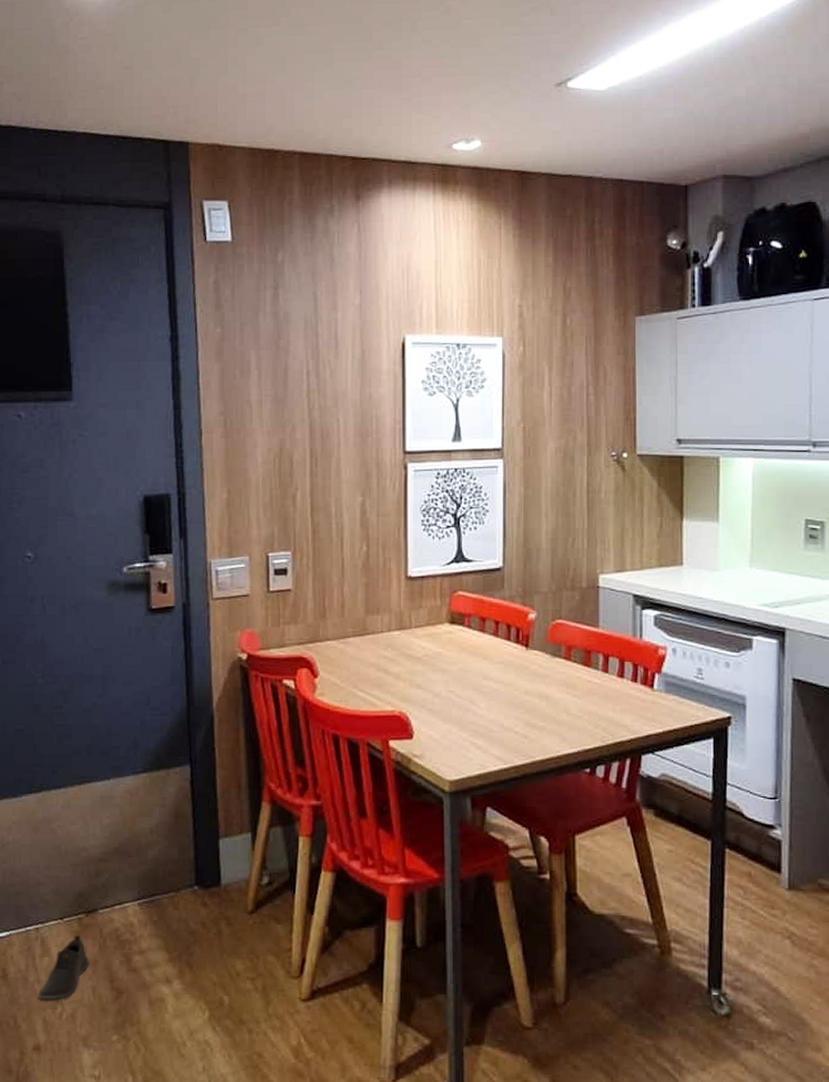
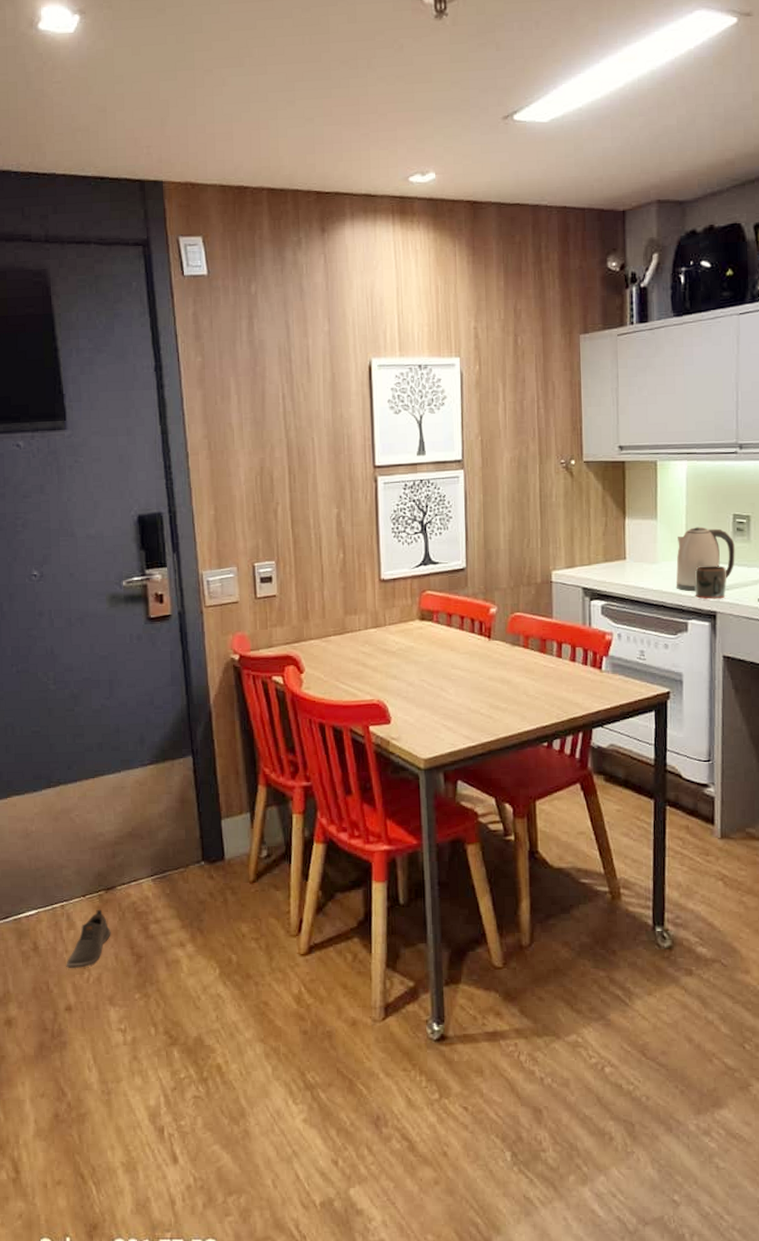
kettle: none [739,532,807,605] -> present [676,527,735,592]
mug: none [760,575,797,614] -> present [694,565,727,600]

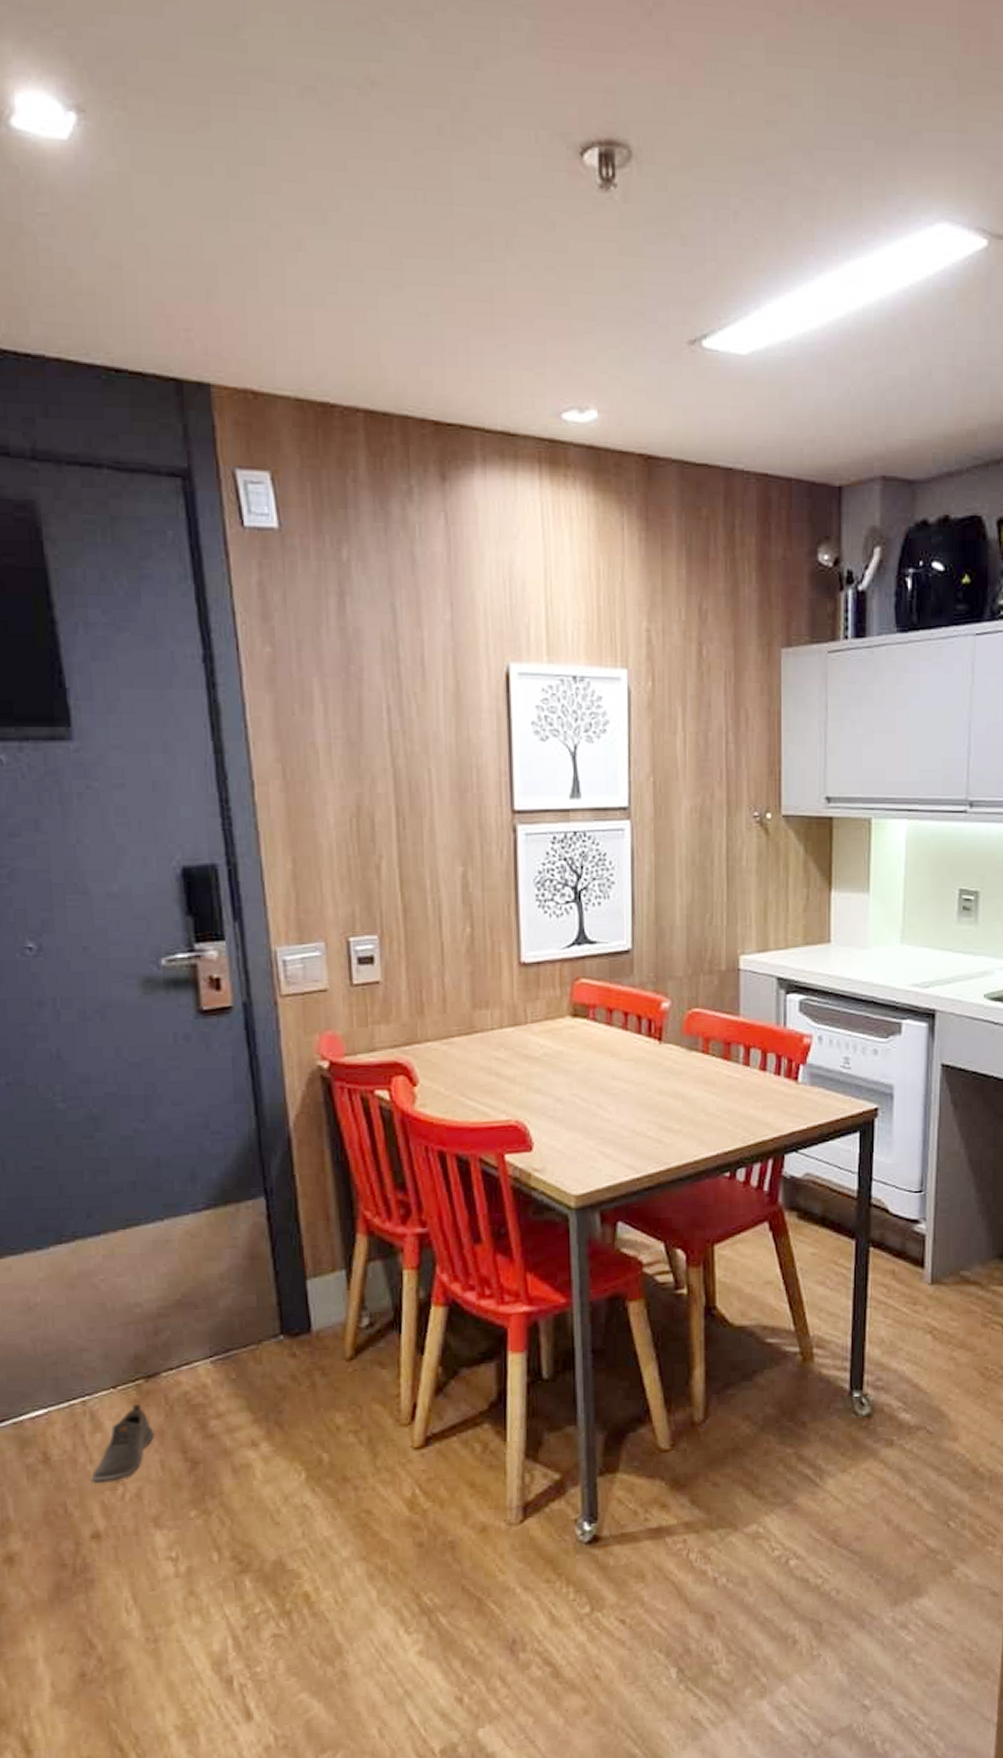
kettle: present [676,527,735,592] -> none [889,903,960,985]
mug: present [694,565,727,600] -> none [911,951,949,995]

